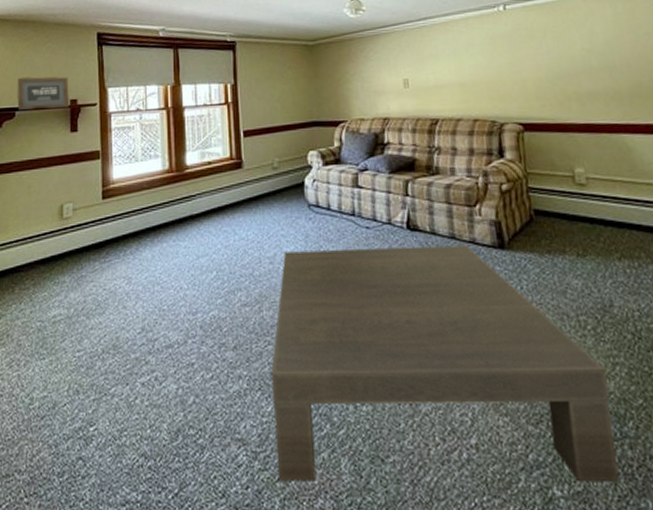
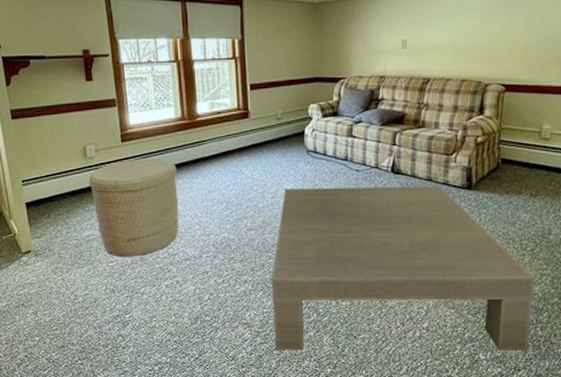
picture frame: present [17,77,70,111] -> none [27,26,83,59]
basket: none [62,217,162,344] -> present [88,158,179,257]

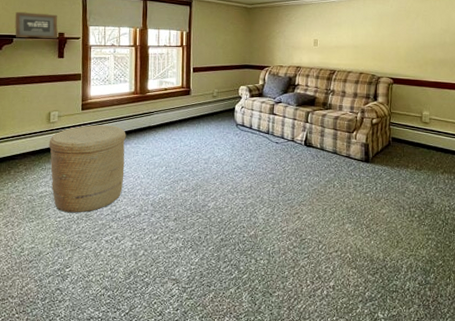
picture frame: none [27,26,83,59] -> present [15,12,58,39]
coffee table: present [271,186,534,351] -> none [199,156,422,310]

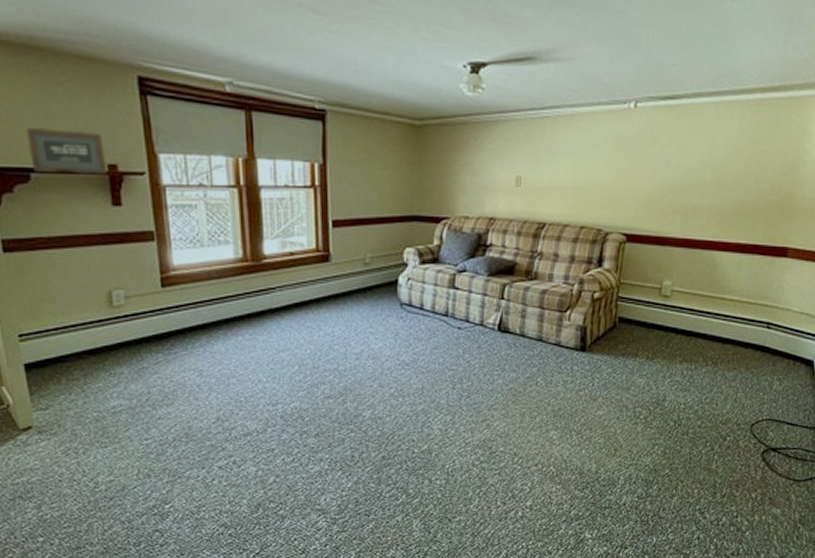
basket: present [48,125,126,213] -> none [115,308,238,433]

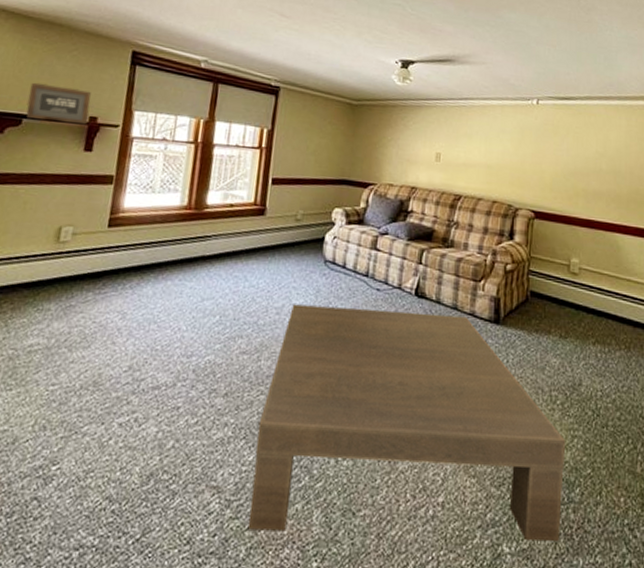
coffee table: none [353,347,646,539] -> present [247,304,565,542]

